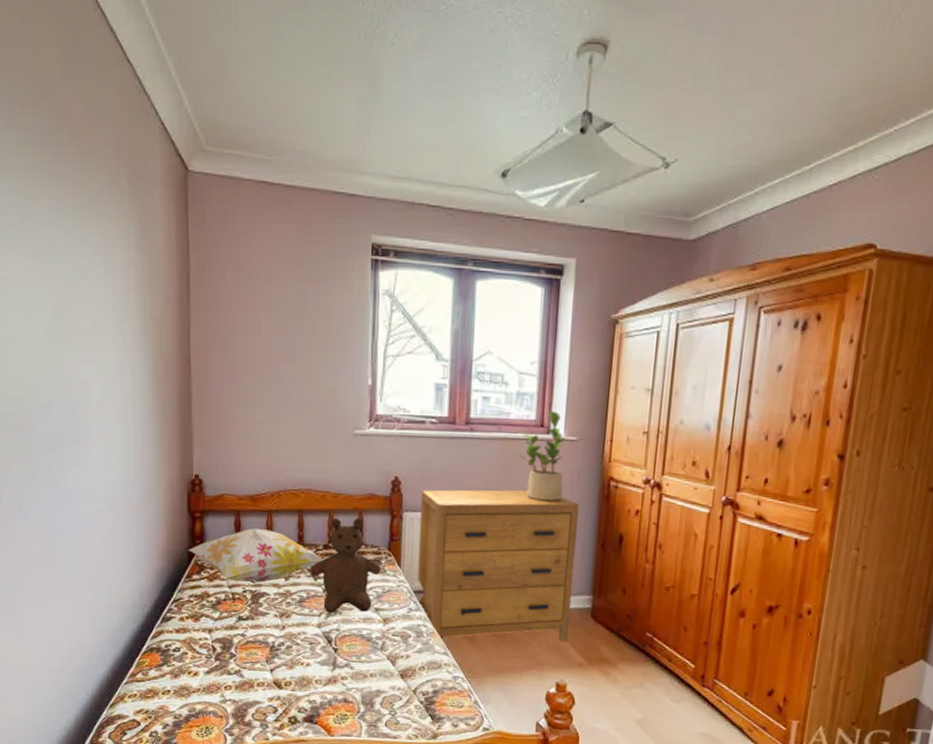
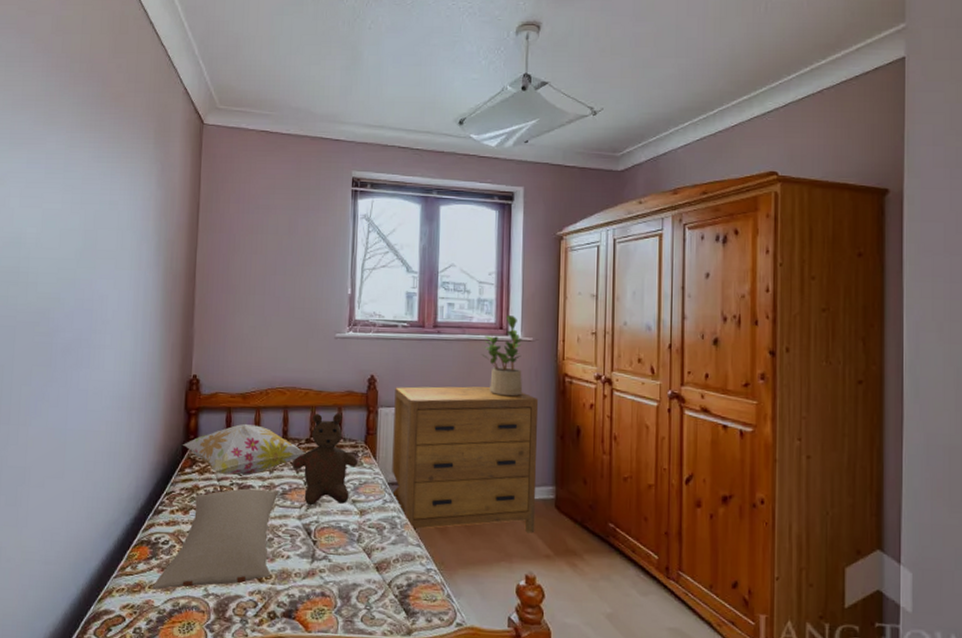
pillow: none [166,596,296,696] -> present [152,488,279,590]

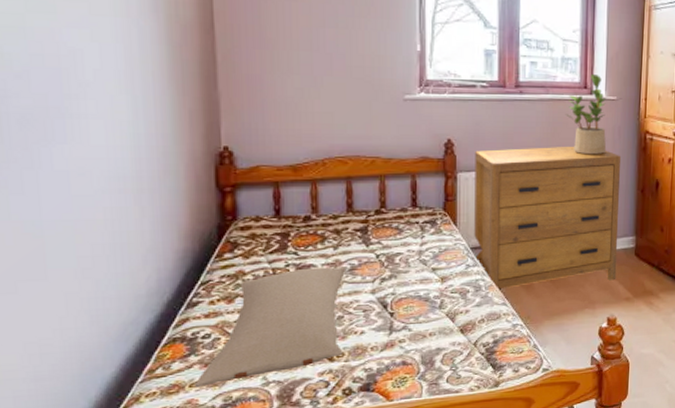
decorative pillow: present [182,424,306,475] -> none [216,199,376,257]
teddy bear: present [293,413,358,506] -> none [361,180,437,278]

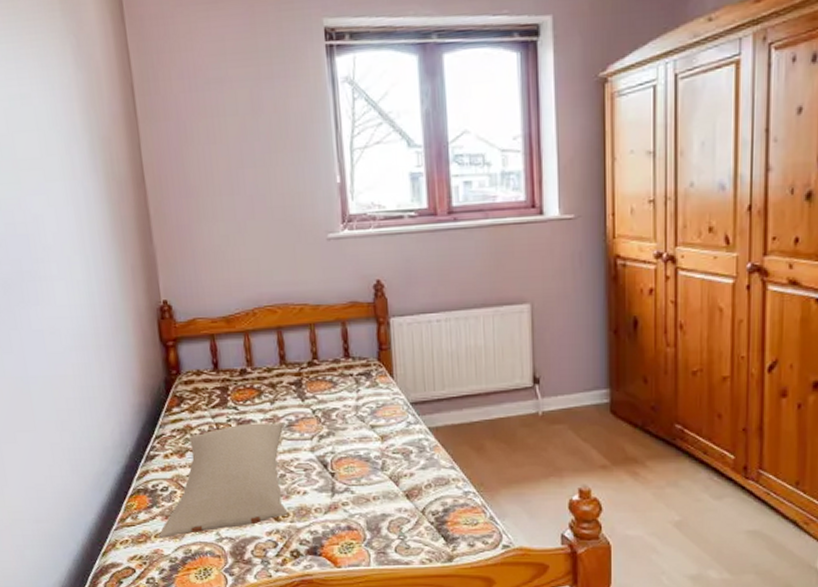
dresser: present [474,146,622,291] -> none [407,279,588,453]
potted plant: present [566,73,607,155] -> none [511,188,565,290]

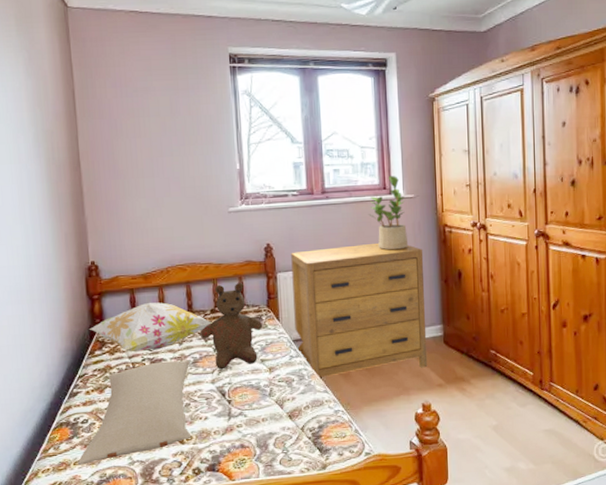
decorative pillow: none [164,352,310,411] -> present [89,302,212,352]
teddy bear: none [296,328,373,436] -> present [200,282,263,370]
dresser: none [407,279,588,453] -> present [291,242,428,380]
potted plant: none [511,188,565,290] -> present [369,175,409,250]

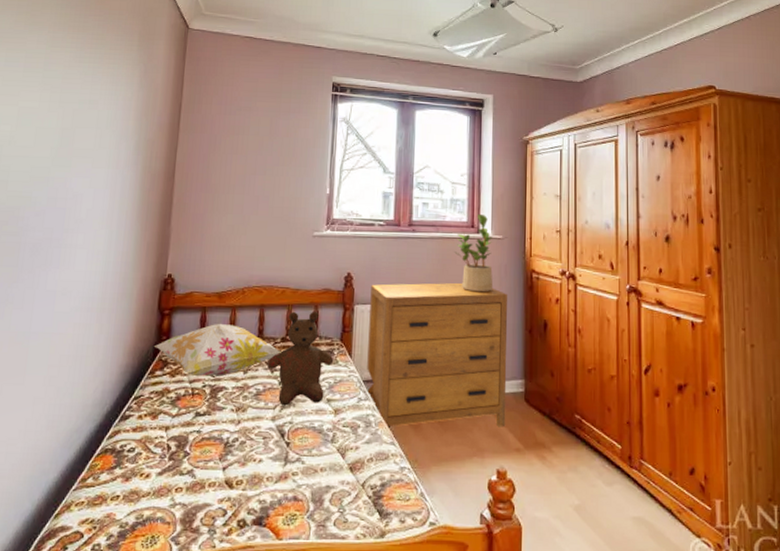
pillow: present [77,361,192,465] -> none [114,390,252,501]

